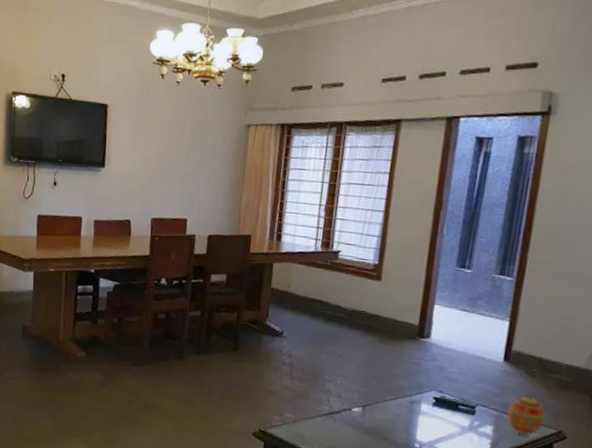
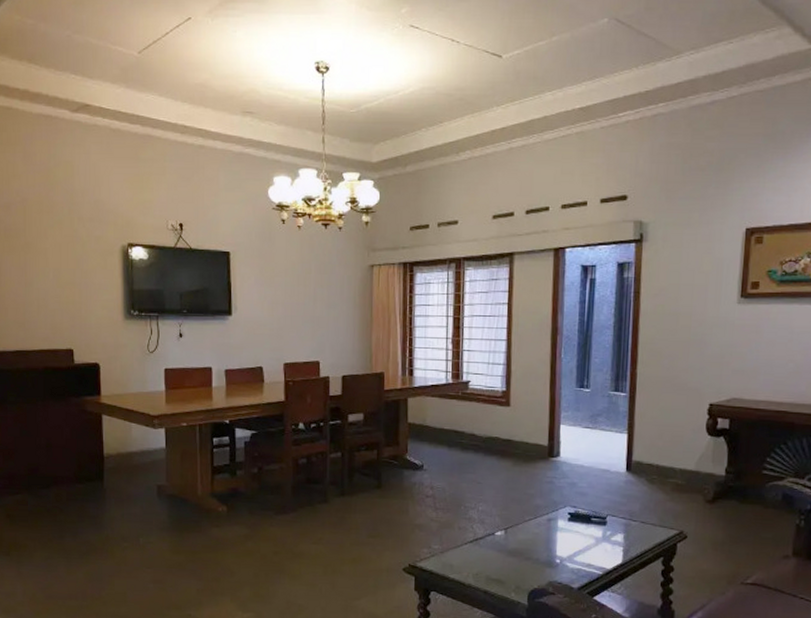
decorative egg: present [507,395,546,436] -> none [635,501,668,540]

